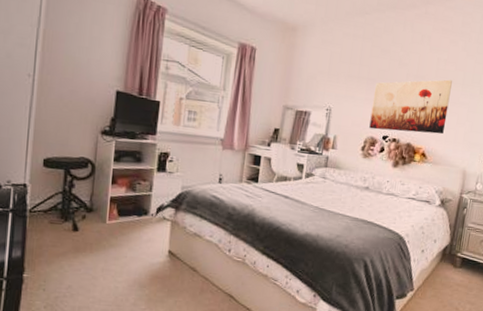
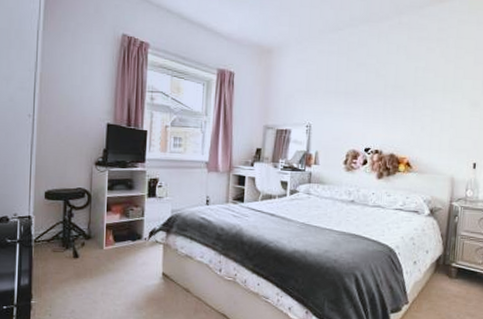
wall art: present [369,79,452,135] -> none [350,87,432,143]

